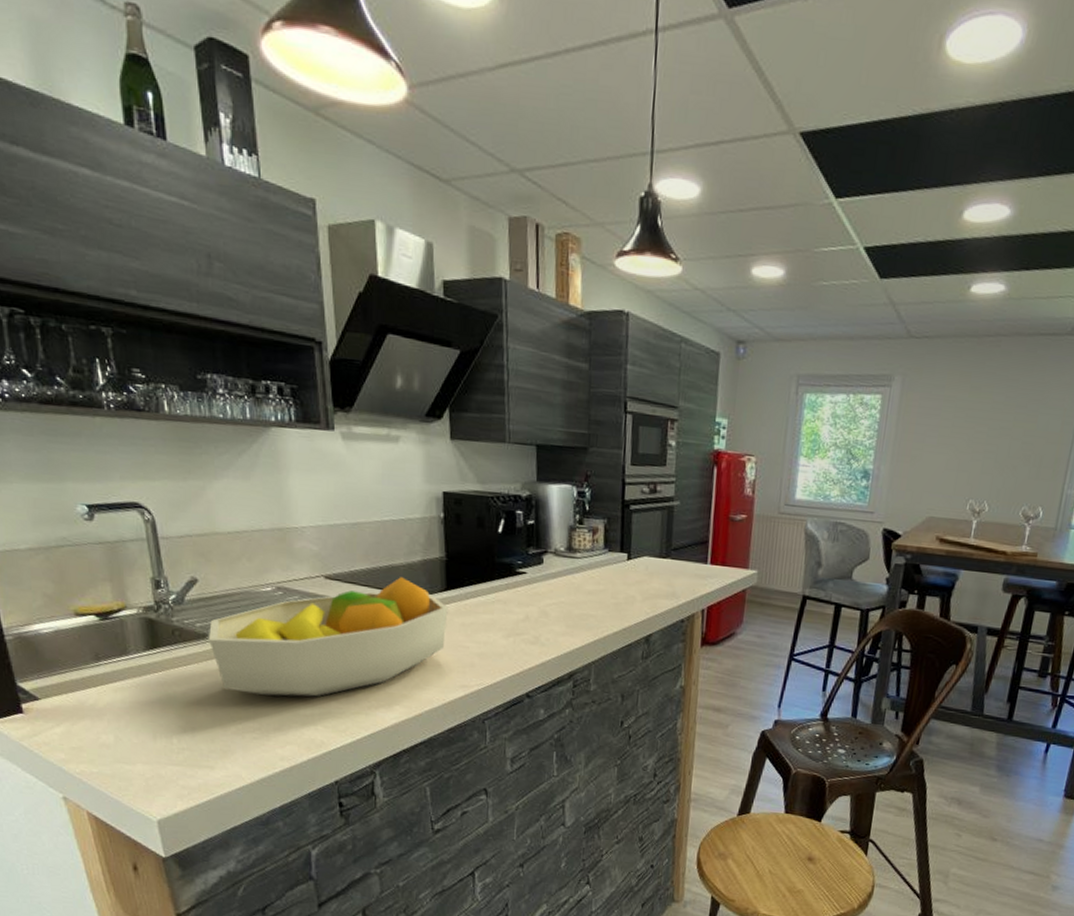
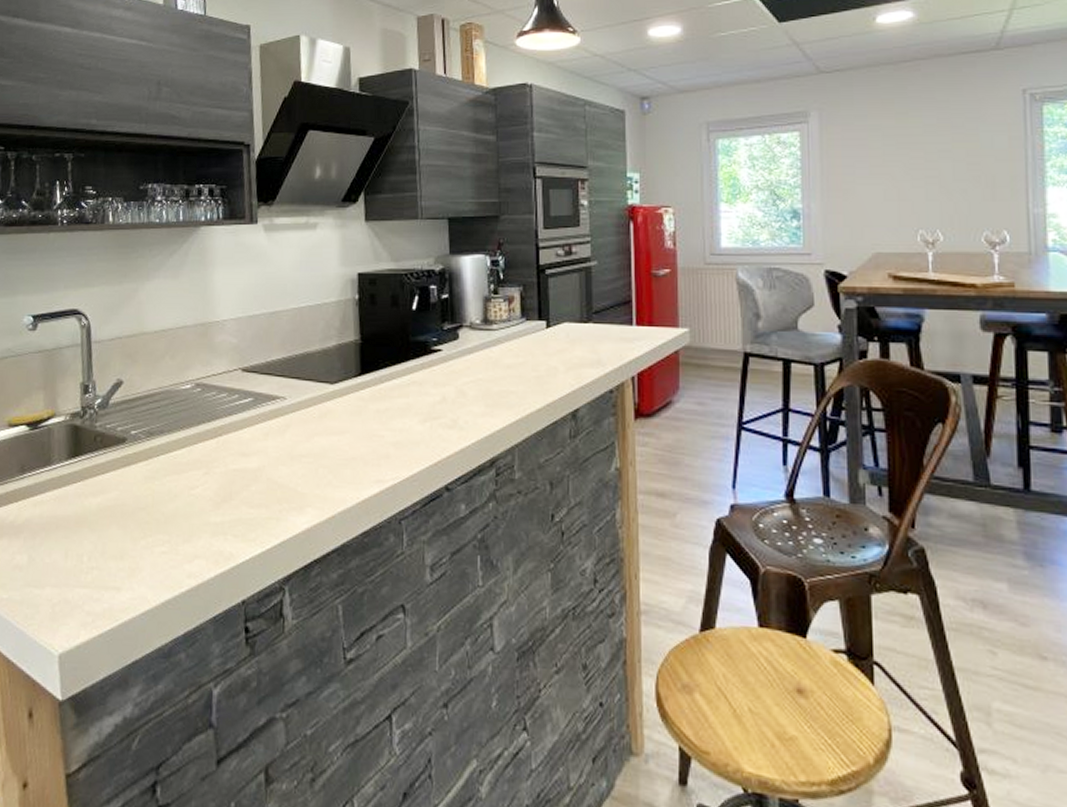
fruit bowl: present [208,577,448,697] -> none [127,364,363,503]

